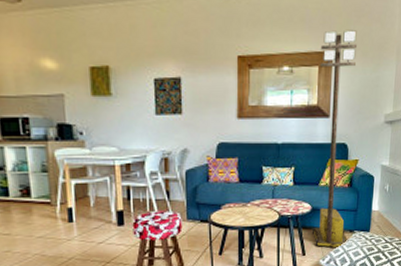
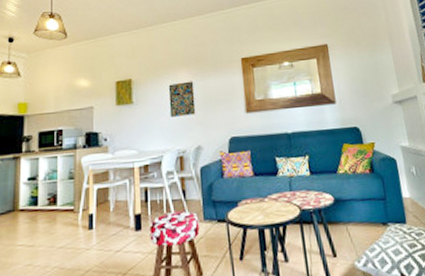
portable light tower: present [313,30,358,248] -> none [315,25,385,245]

